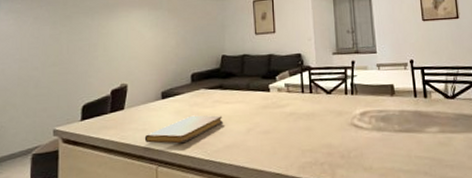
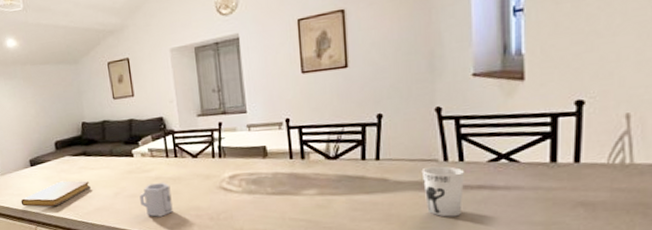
cup: none [273,117,305,155] -> present [139,182,173,217]

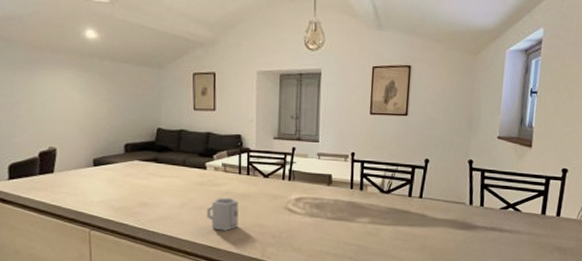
notebook: present [20,180,90,207] -> none [76,185,157,211]
cup: present [421,166,465,217] -> none [452,208,484,252]

